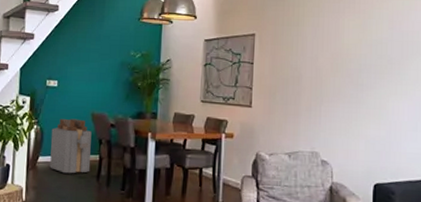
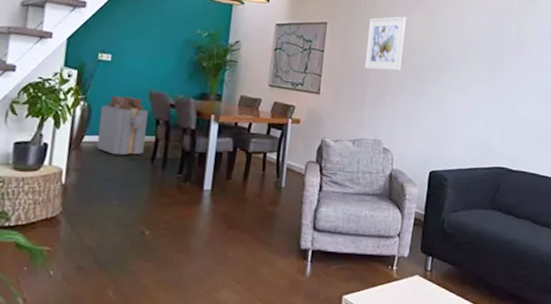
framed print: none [296,21,338,79] -> present [364,16,406,71]

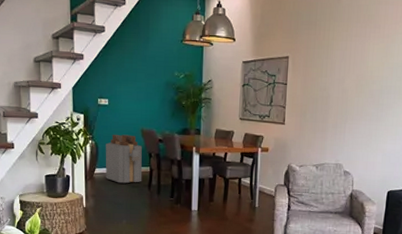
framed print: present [364,16,406,71] -> none [324,44,364,99]

